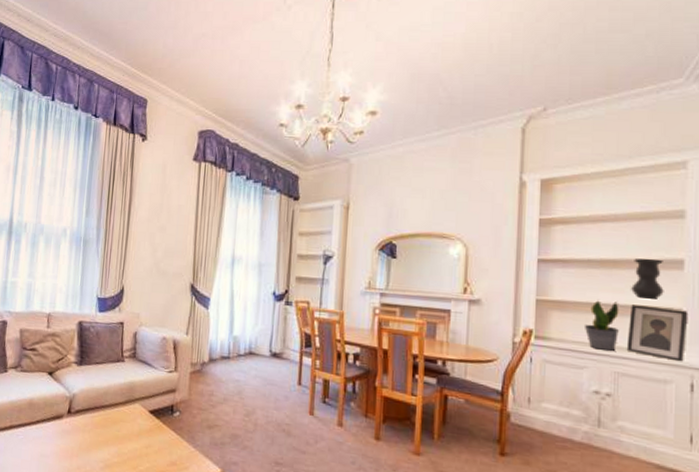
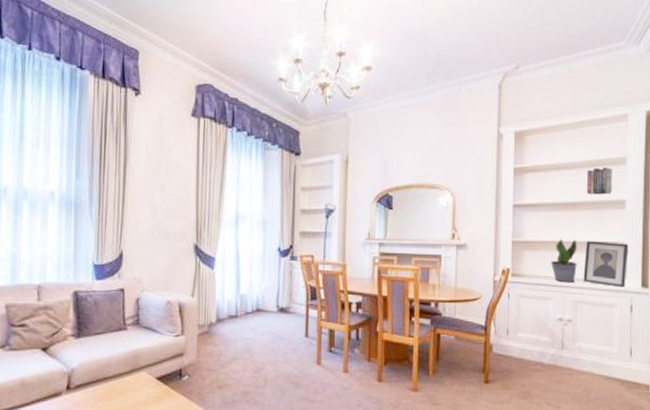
books: none [631,221,666,253] -> present [586,167,612,195]
vase: present [631,259,664,299] -> none [586,201,611,235]

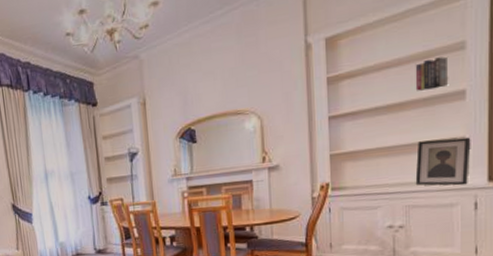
potted plant: present [551,239,577,283] -> none [377,142,408,190]

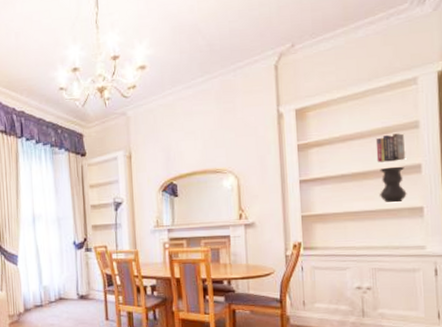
picture frame: present [415,137,471,186] -> none [380,207,428,252]
vase: none [417,95,448,134] -> present [380,167,407,202]

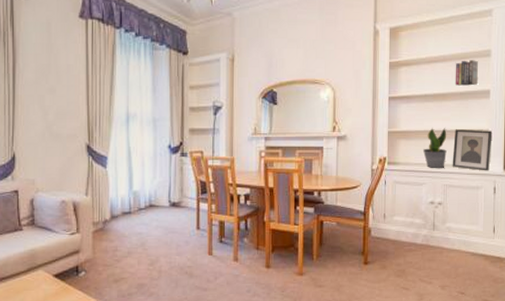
potted plant: none [344,208,373,252] -> present [423,128,447,169]
vase: present [380,167,407,202] -> none [455,92,477,123]
picture frame: none [380,207,428,252] -> present [452,129,493,171]

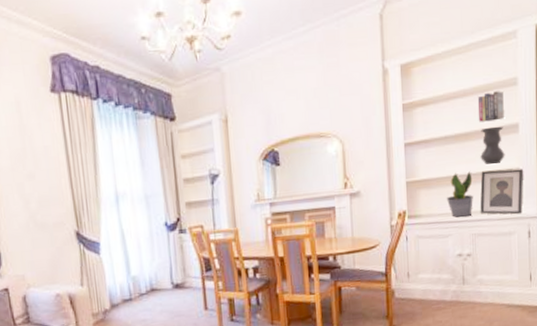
vase: none [455,92,477,123] -> present [480,127,505,164]

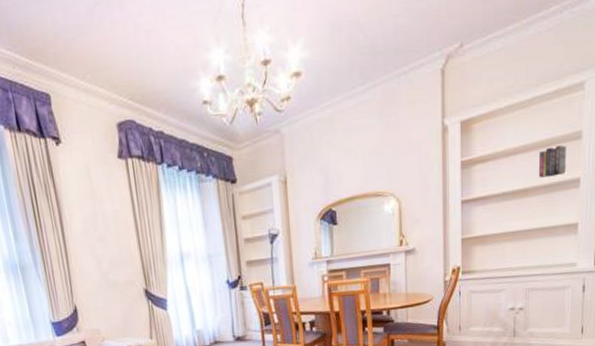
potted plant: present [447,171,473,218] -> none [502,227,529,273]
vase: present [480,127,505,164] -> none [538,182,564,220]
picture frame: present [480,169,524,215] -> none [535,224,583,270]

